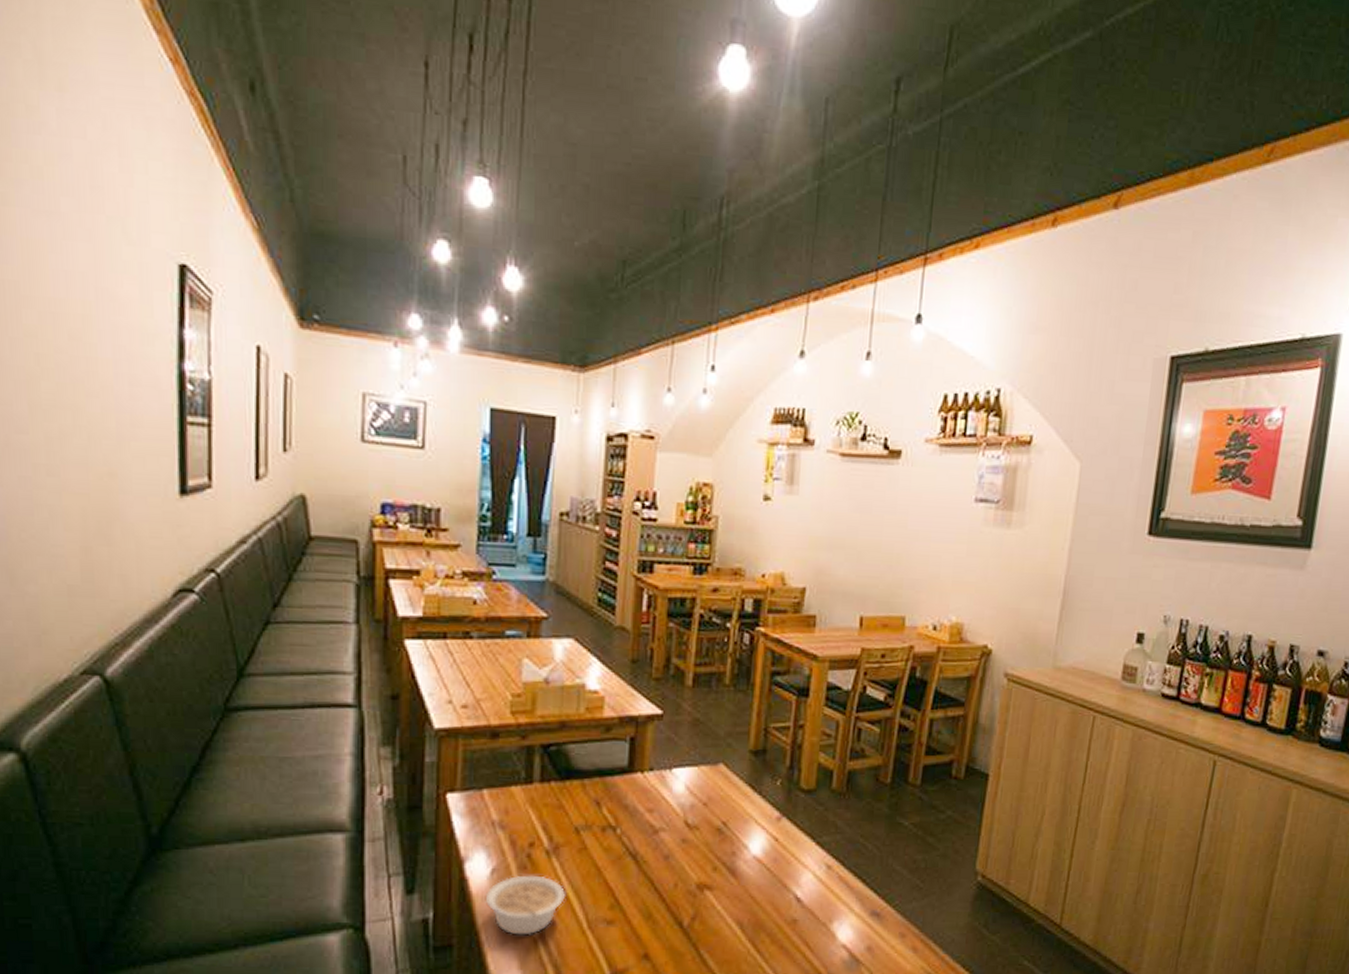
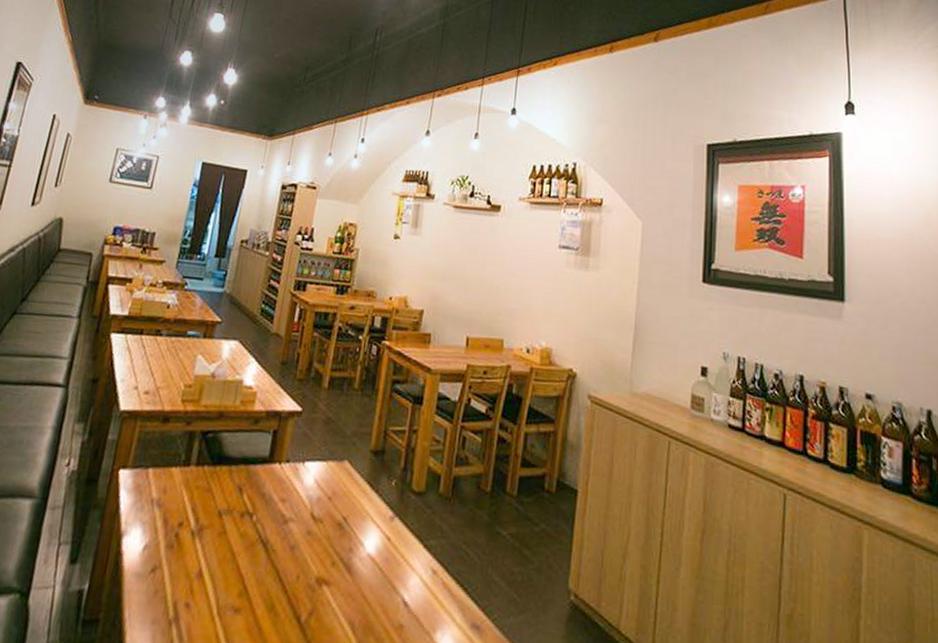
legume: present [485,875,566,936] -> none [133,554,203,617]

